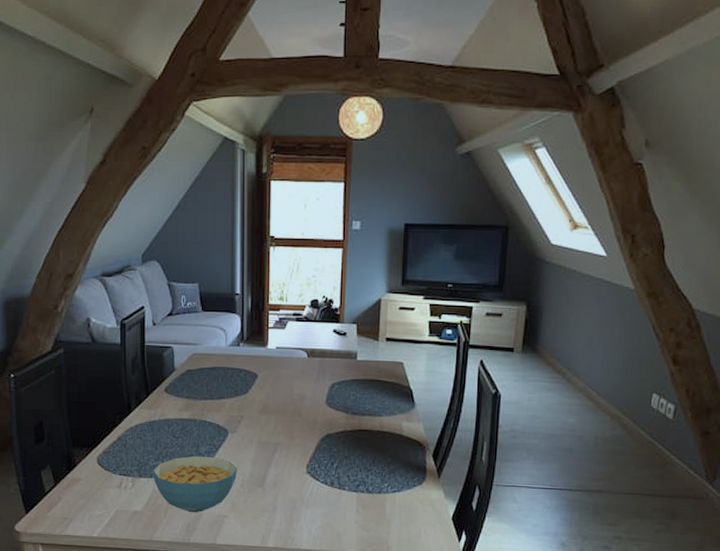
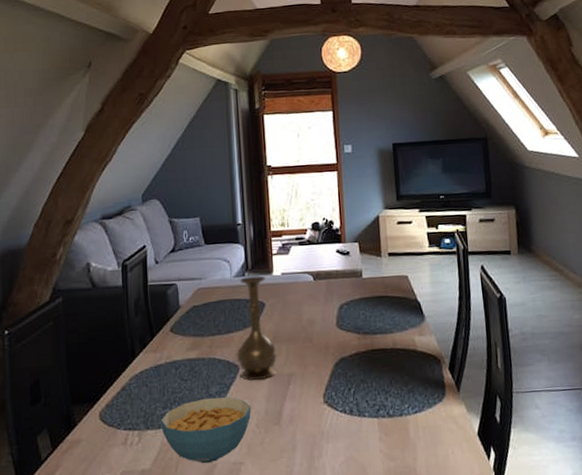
vase: none [226,347,265,445] -> present [236,276,278,380]

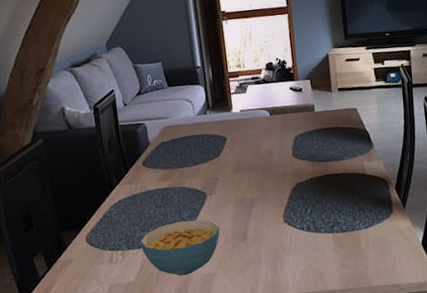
vase: present [236,276,278,380] -> none [202,113,241,205]

